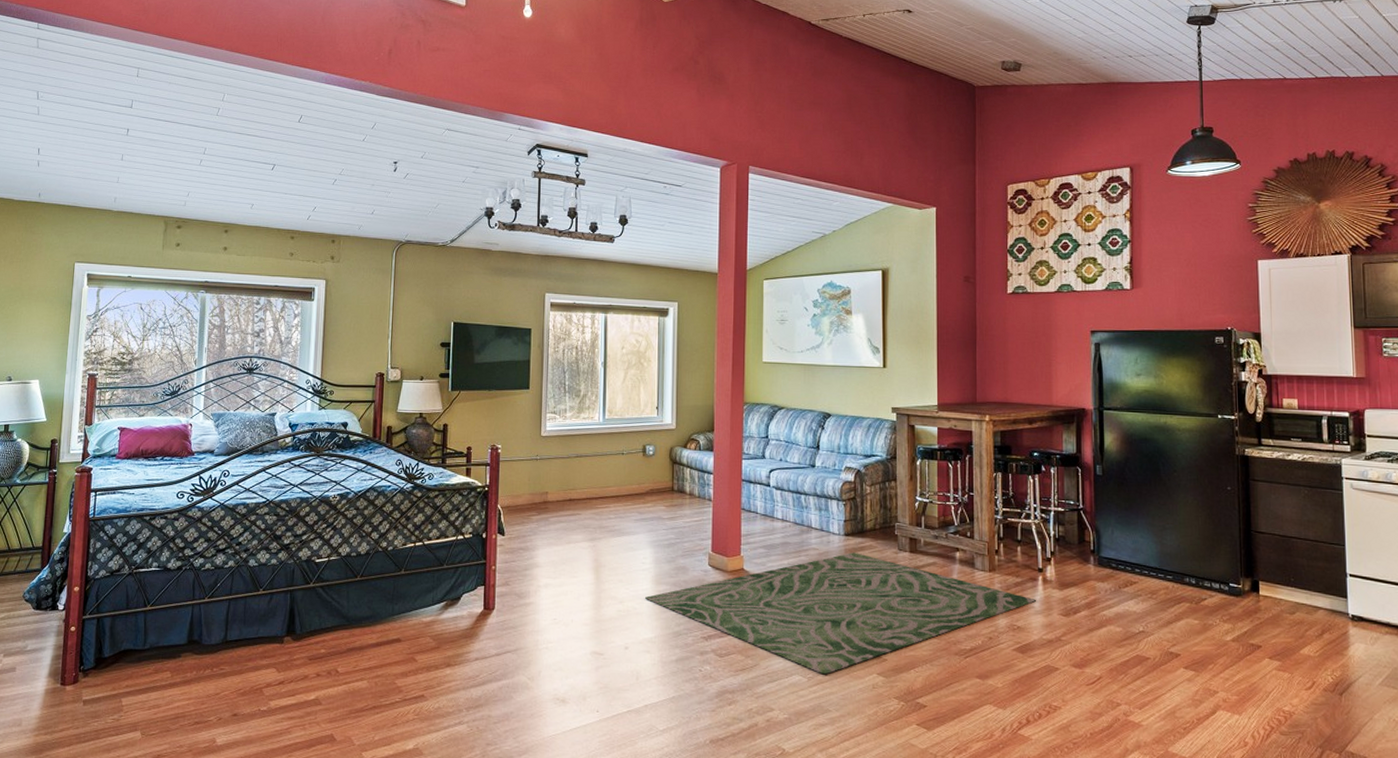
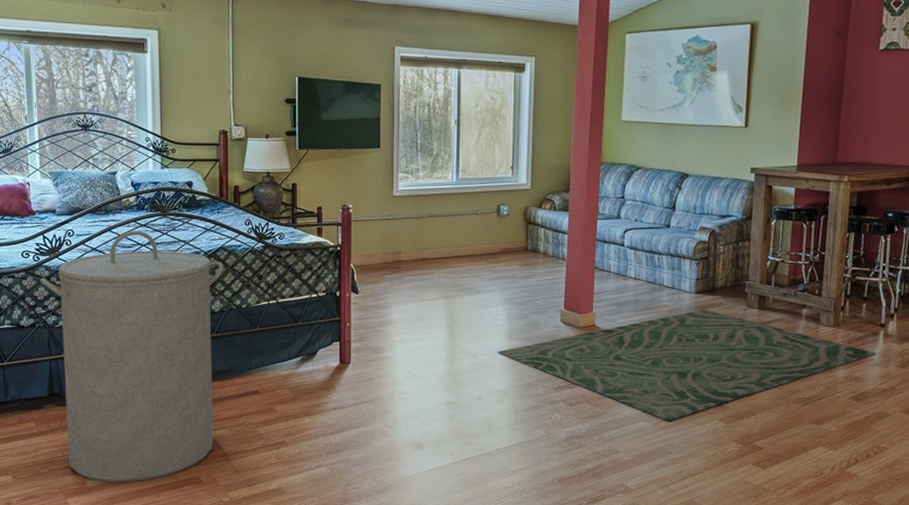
laundry hamper: none [192,471,373,741] -> present [40,231,224,483]

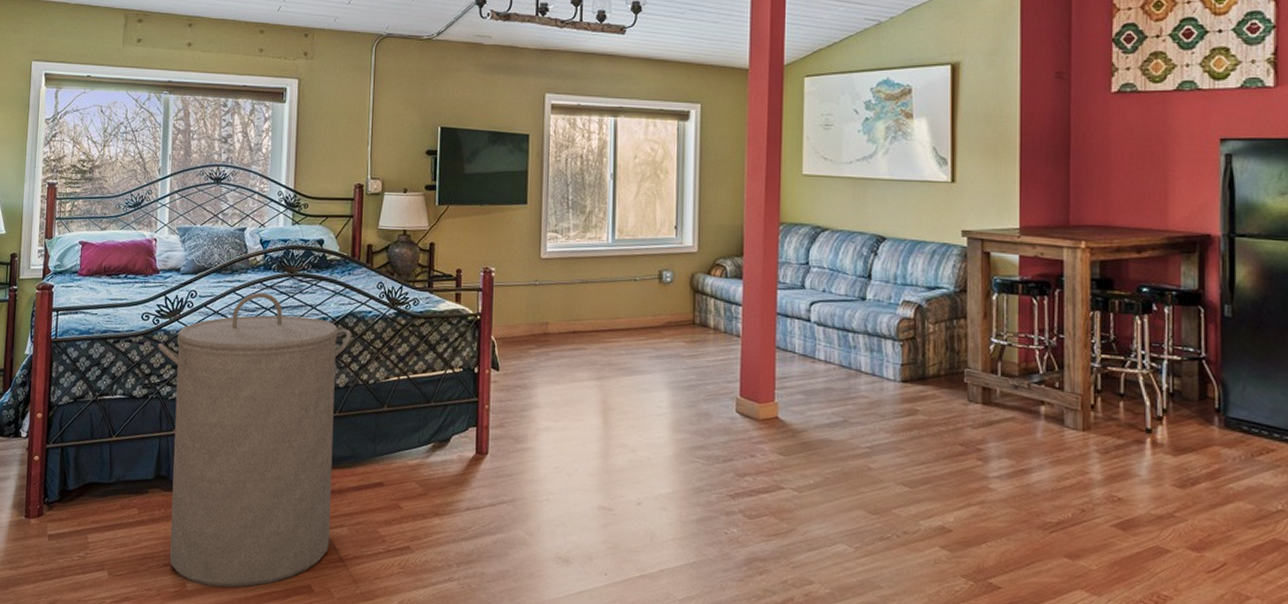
rug: present [498,309,875,421] -> none [661,402,1142,545]

